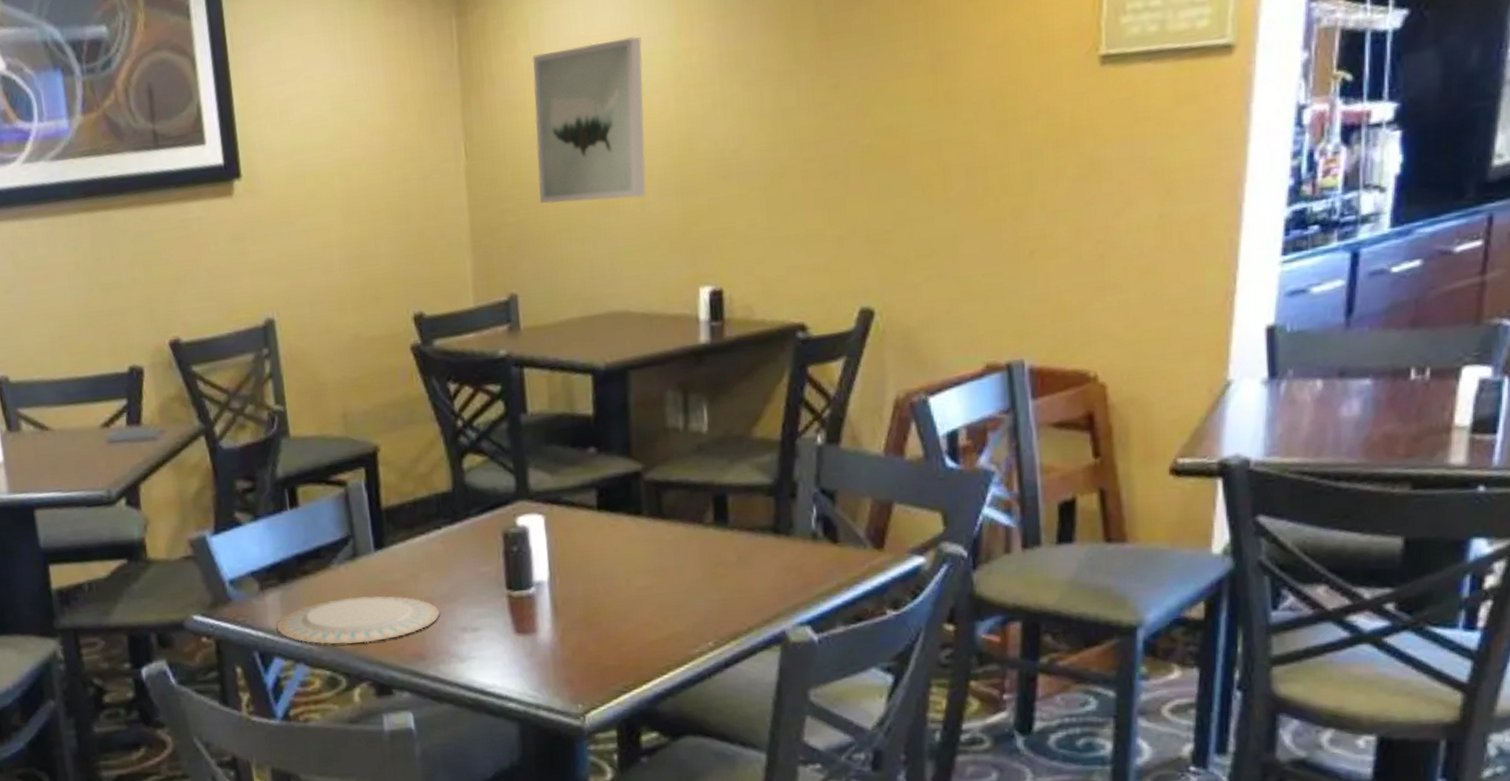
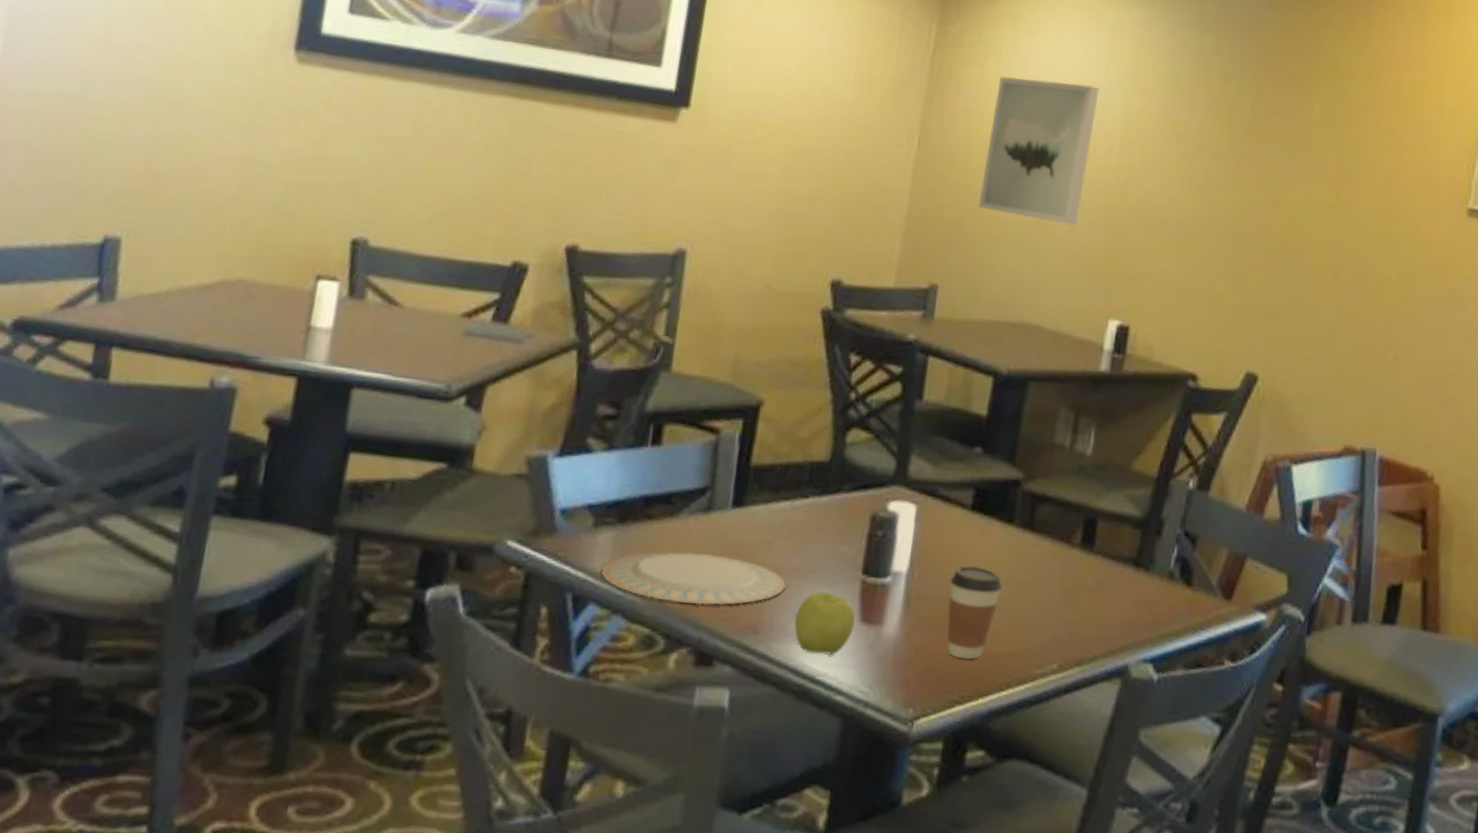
apple: none [454,612,511,669] -> present [794,592,856,655]
coffee cup: none [591,562,643,652] -> present [946,565,1002,660]

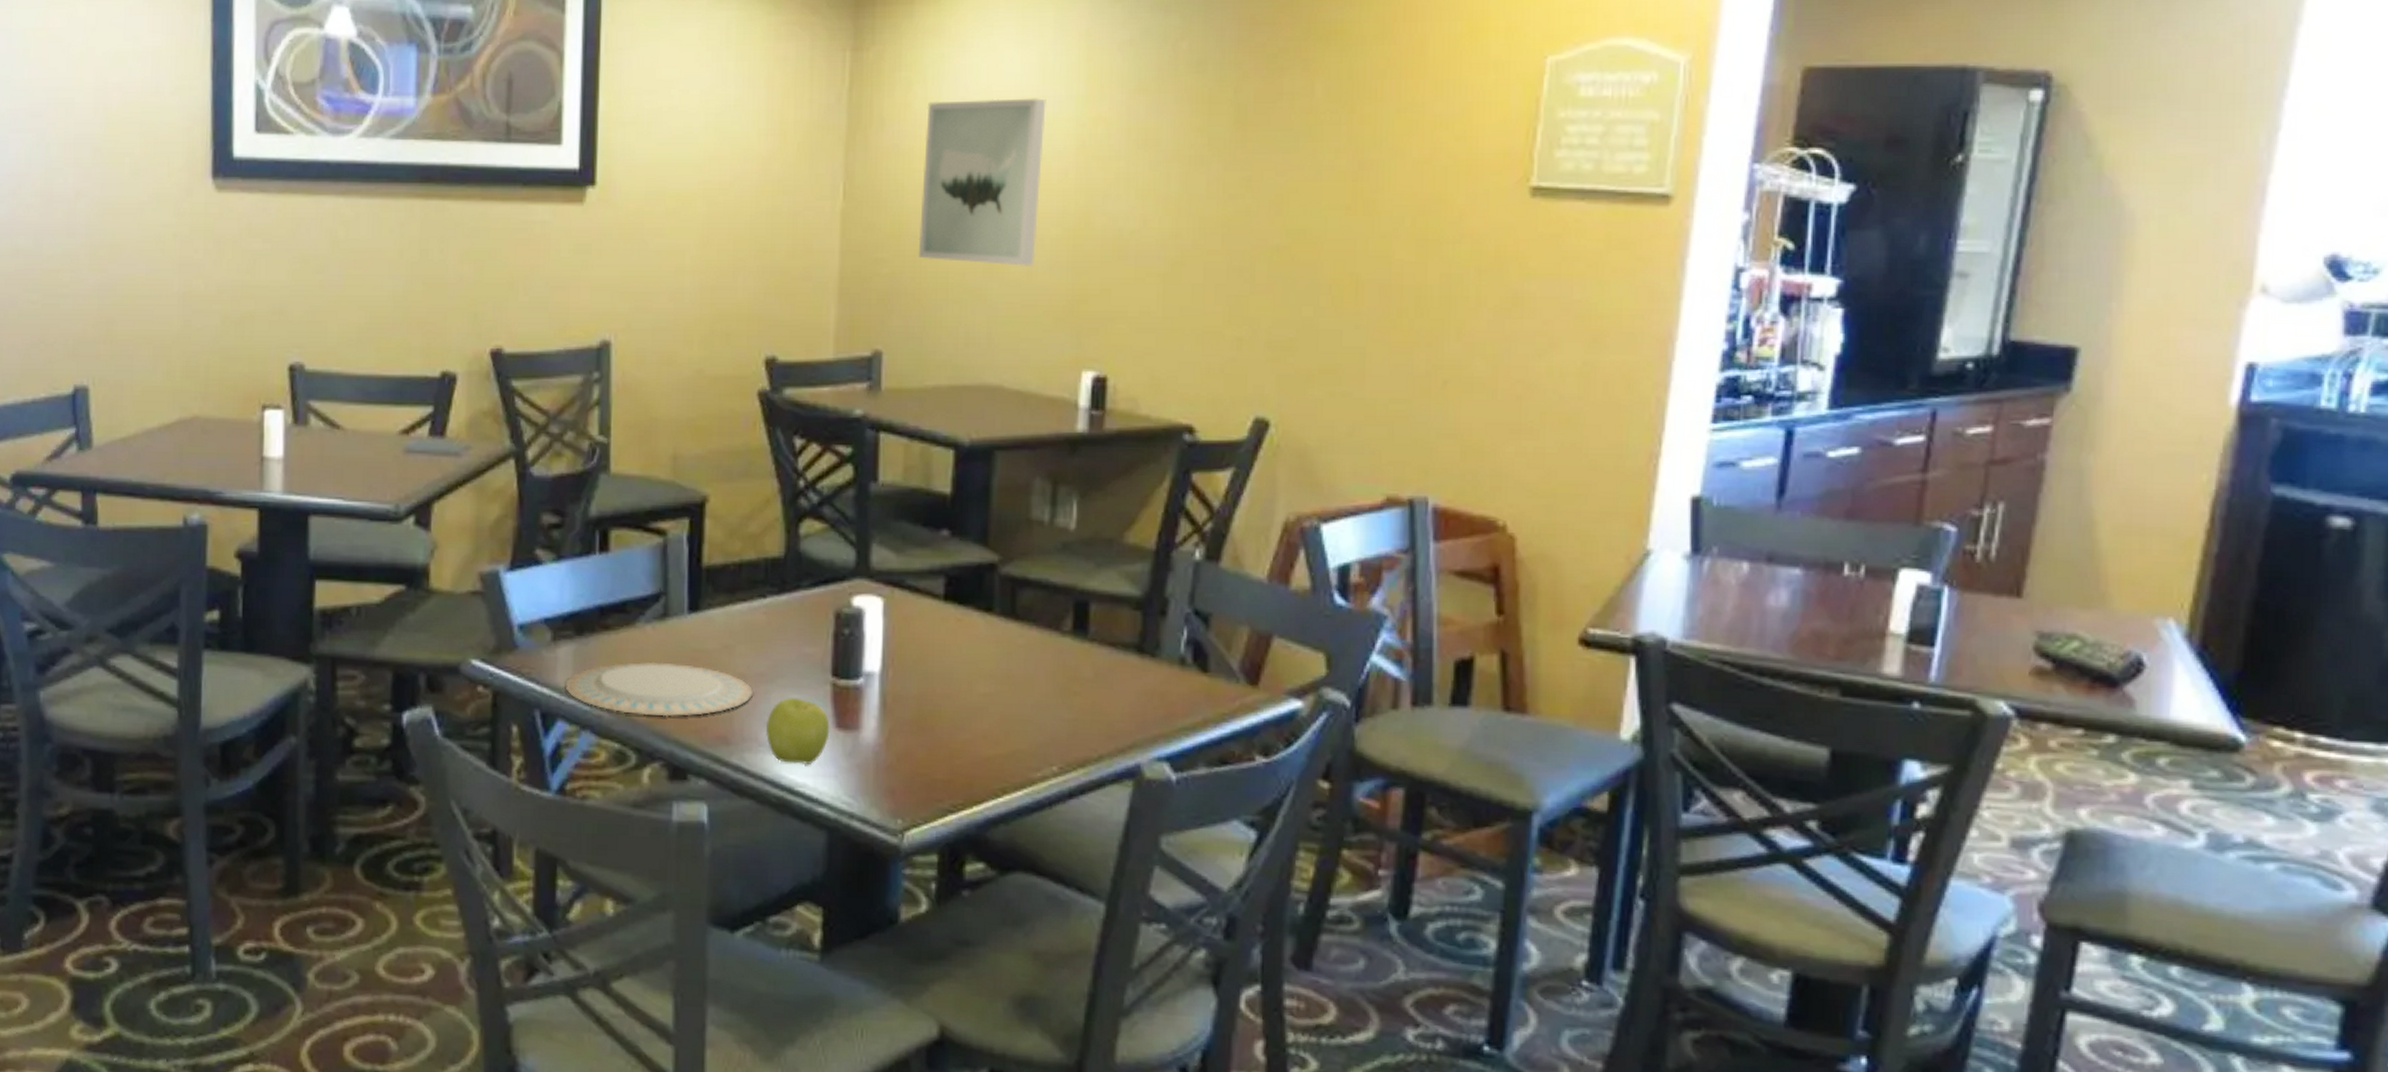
coffee cup: present [946,565,1002,660] -> none [928,661,987,765]

